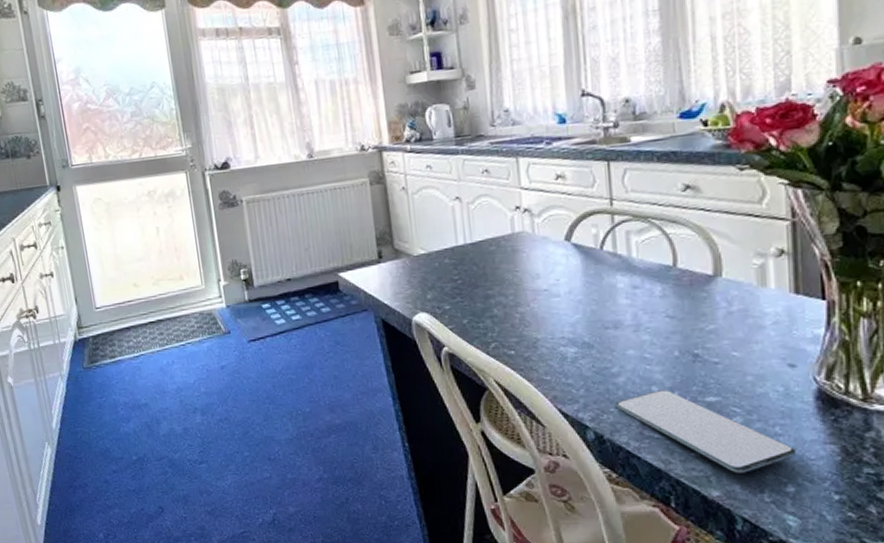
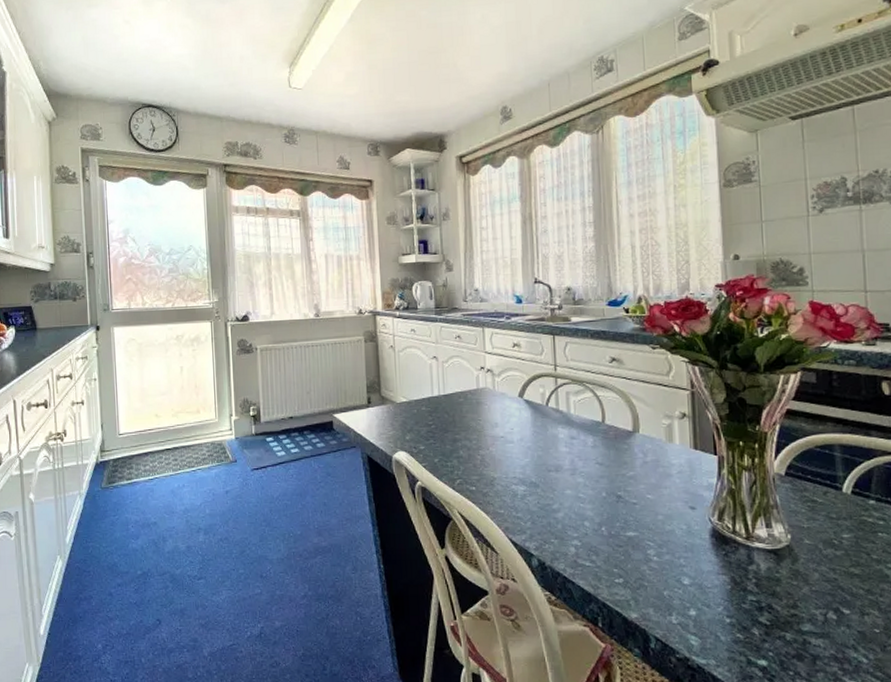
smartphone: present [615,390,797,473] -> none [555,525,697,598]

